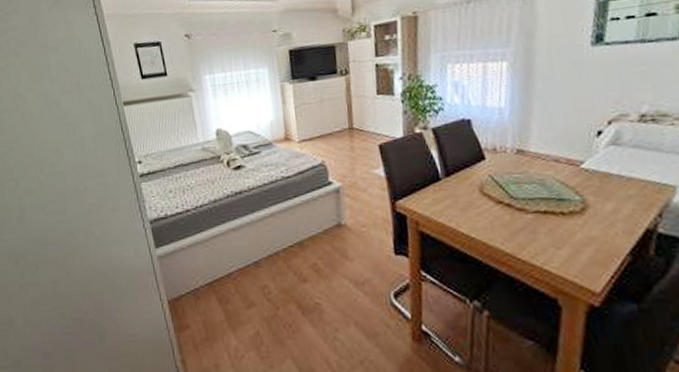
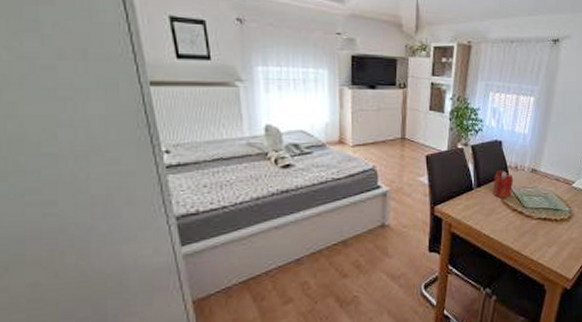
candle: none [466,154,494,189] -> present [493,170,514,198]

